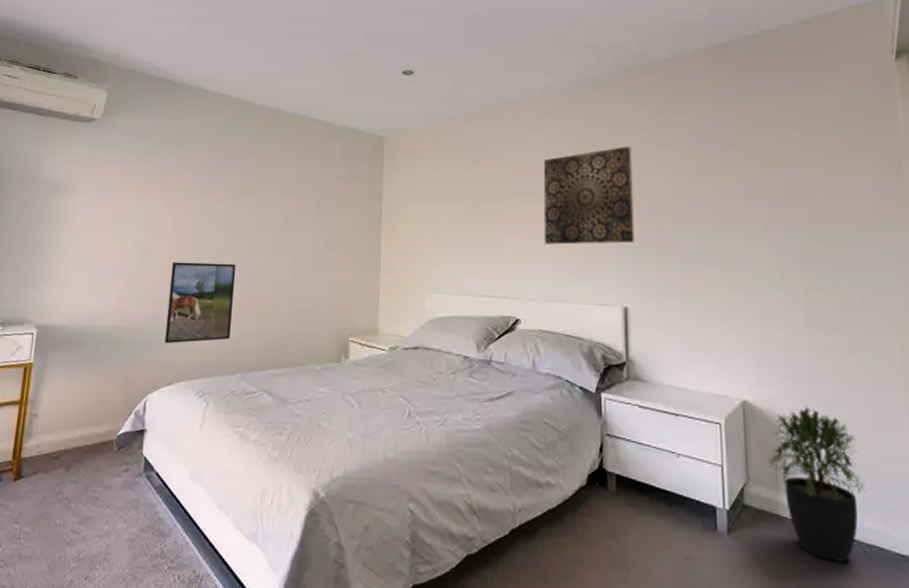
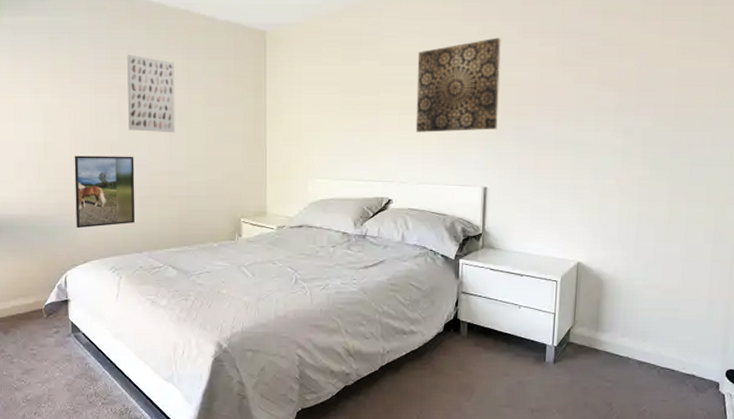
wall art: none [233,158,287,240] -> present [127,54,175,133]
potted plant: present [768,406,866,562] -> none [592,265,668,381]

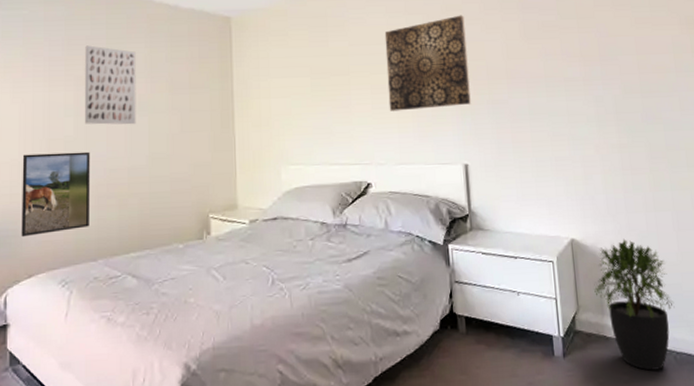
potted plant: none [592,265,668,381] -> present [594,238,675,371]

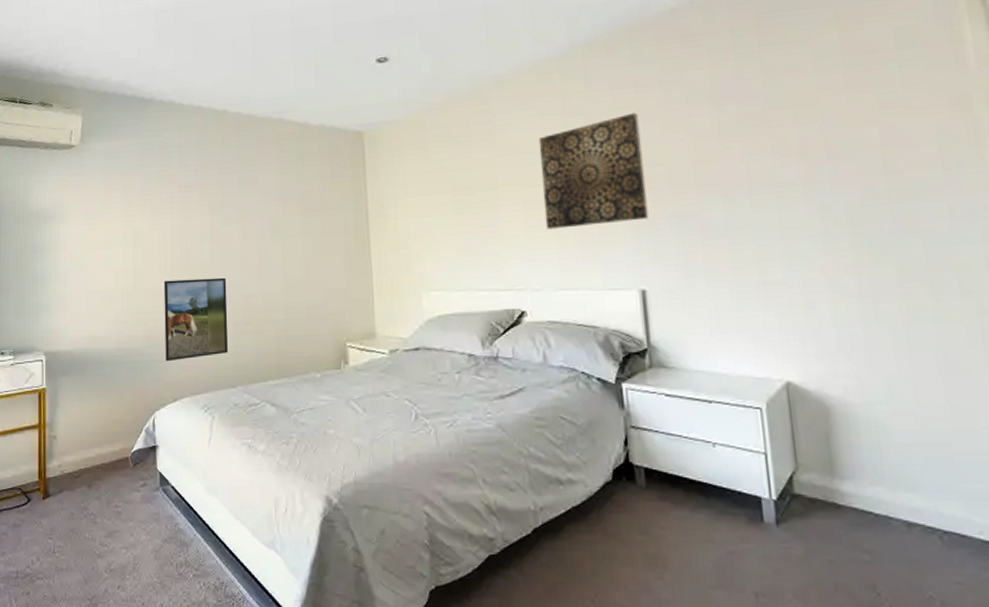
wall art: present [85,45,136,125] -> none [217,169,270,250]
potted plant: present [594,238,675,371] -> none [819,383,941,551]

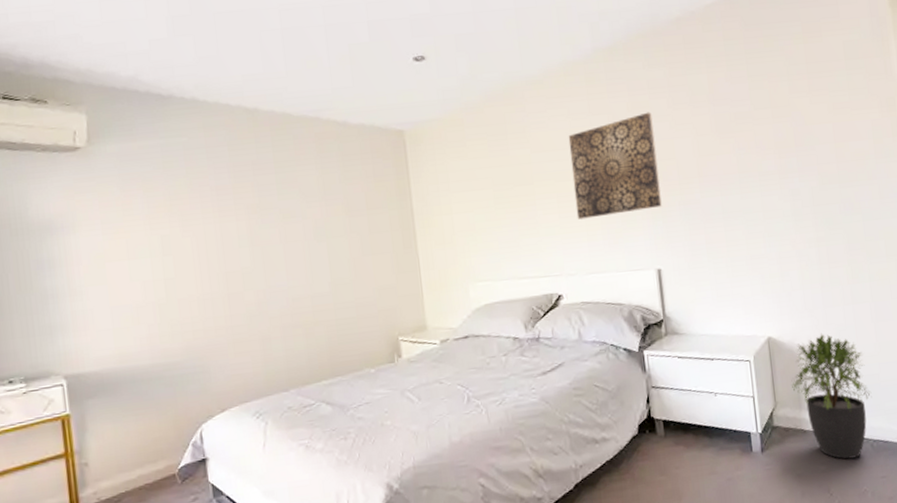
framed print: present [163,277,228,362] -> none [200,282,277,373]
potted plant: none [819,383,941,551] -> present [791,333,872,459]

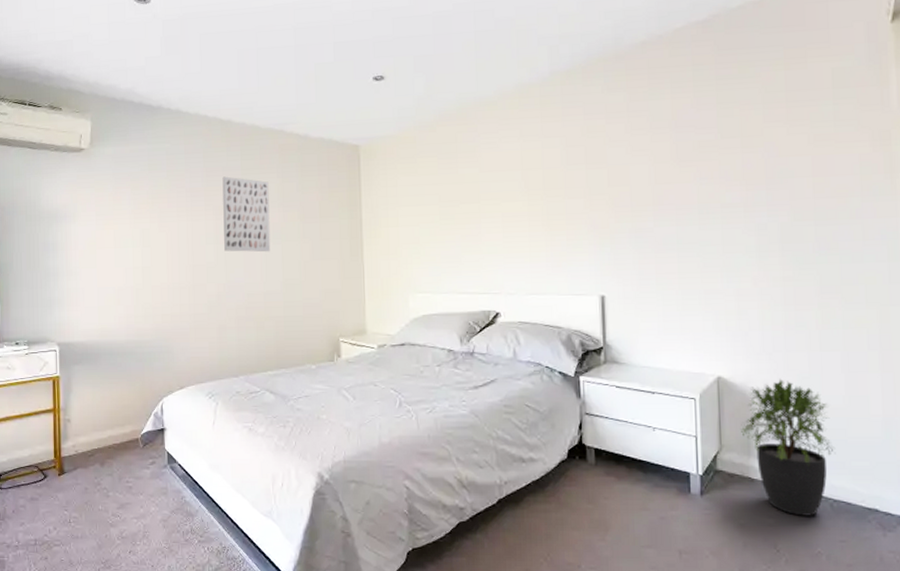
wall art: none [253,170,315,254] -> present [222,176,271,252]
wall art: present [568,112,662,220] -> none [518,136,611,240]

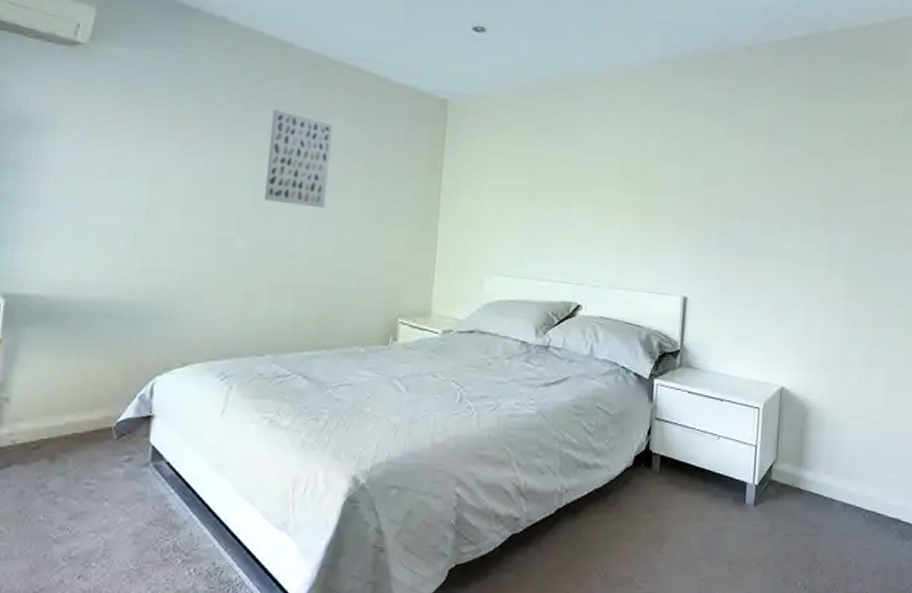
potted plant: present [741,378,836,516] -> none [796,392,873,526]

